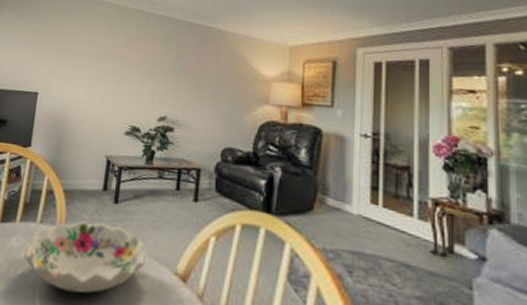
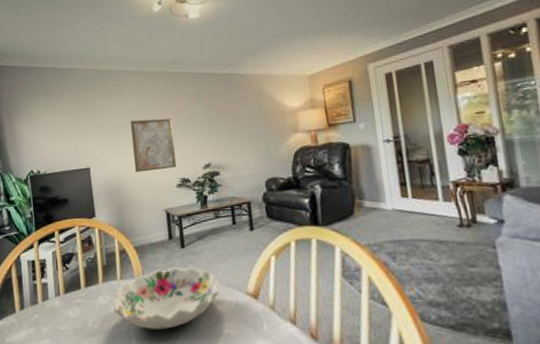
wall art: none [84,53,135,113] -> present [130,118,176,173]

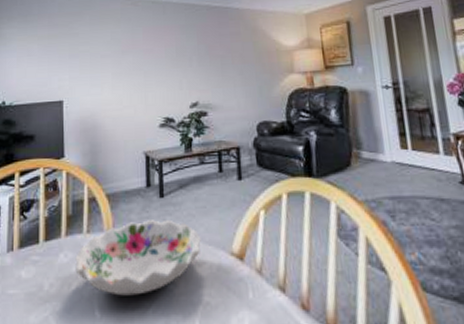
wall art: present [130,118,176,173] -> none [112,50,160,109]

